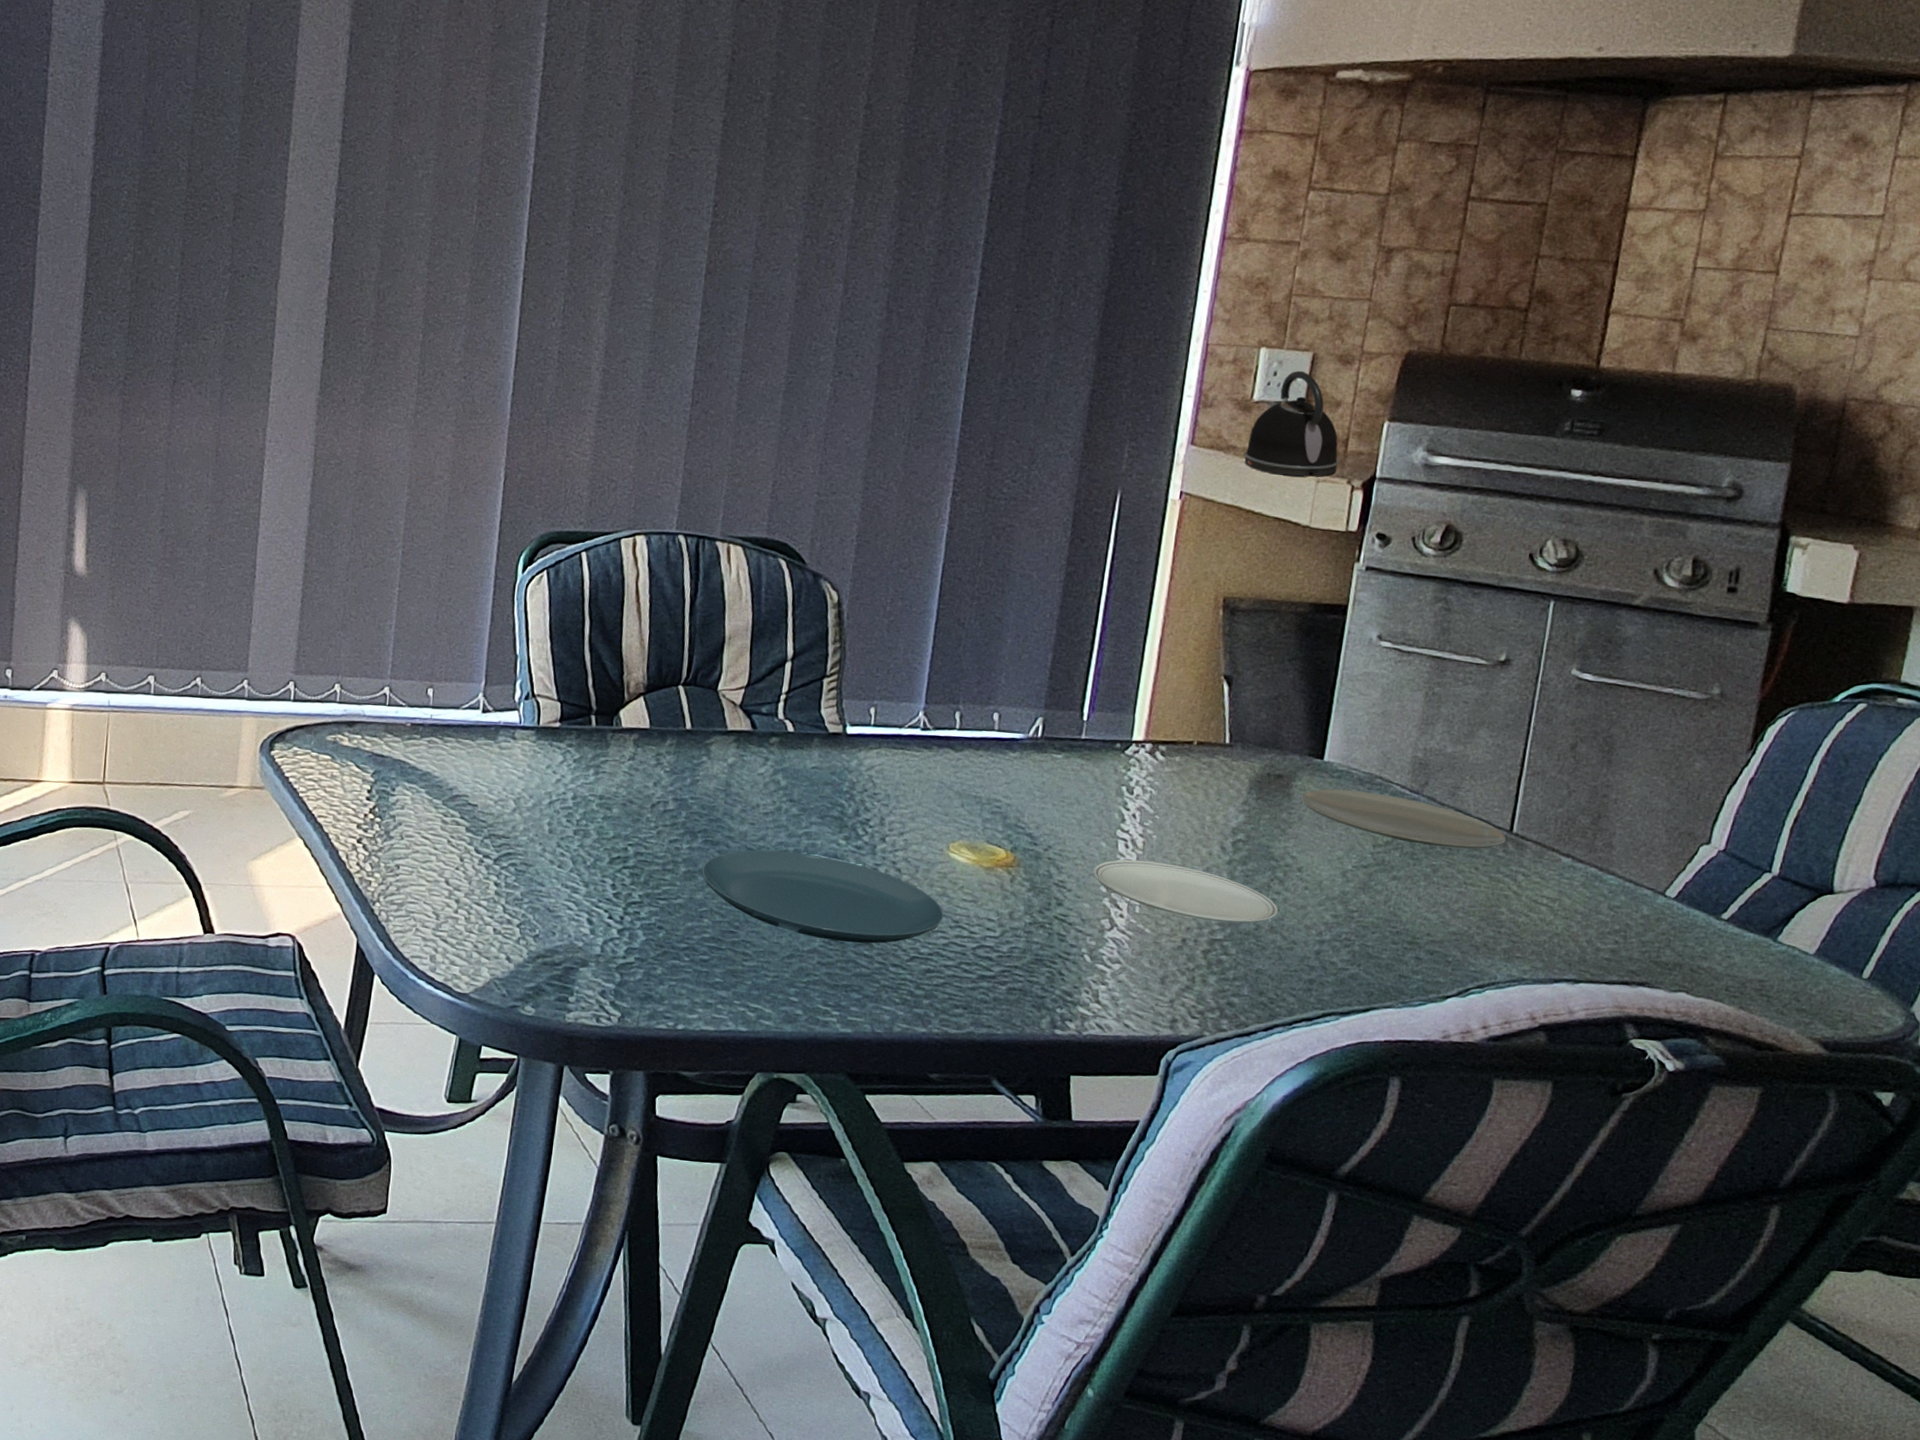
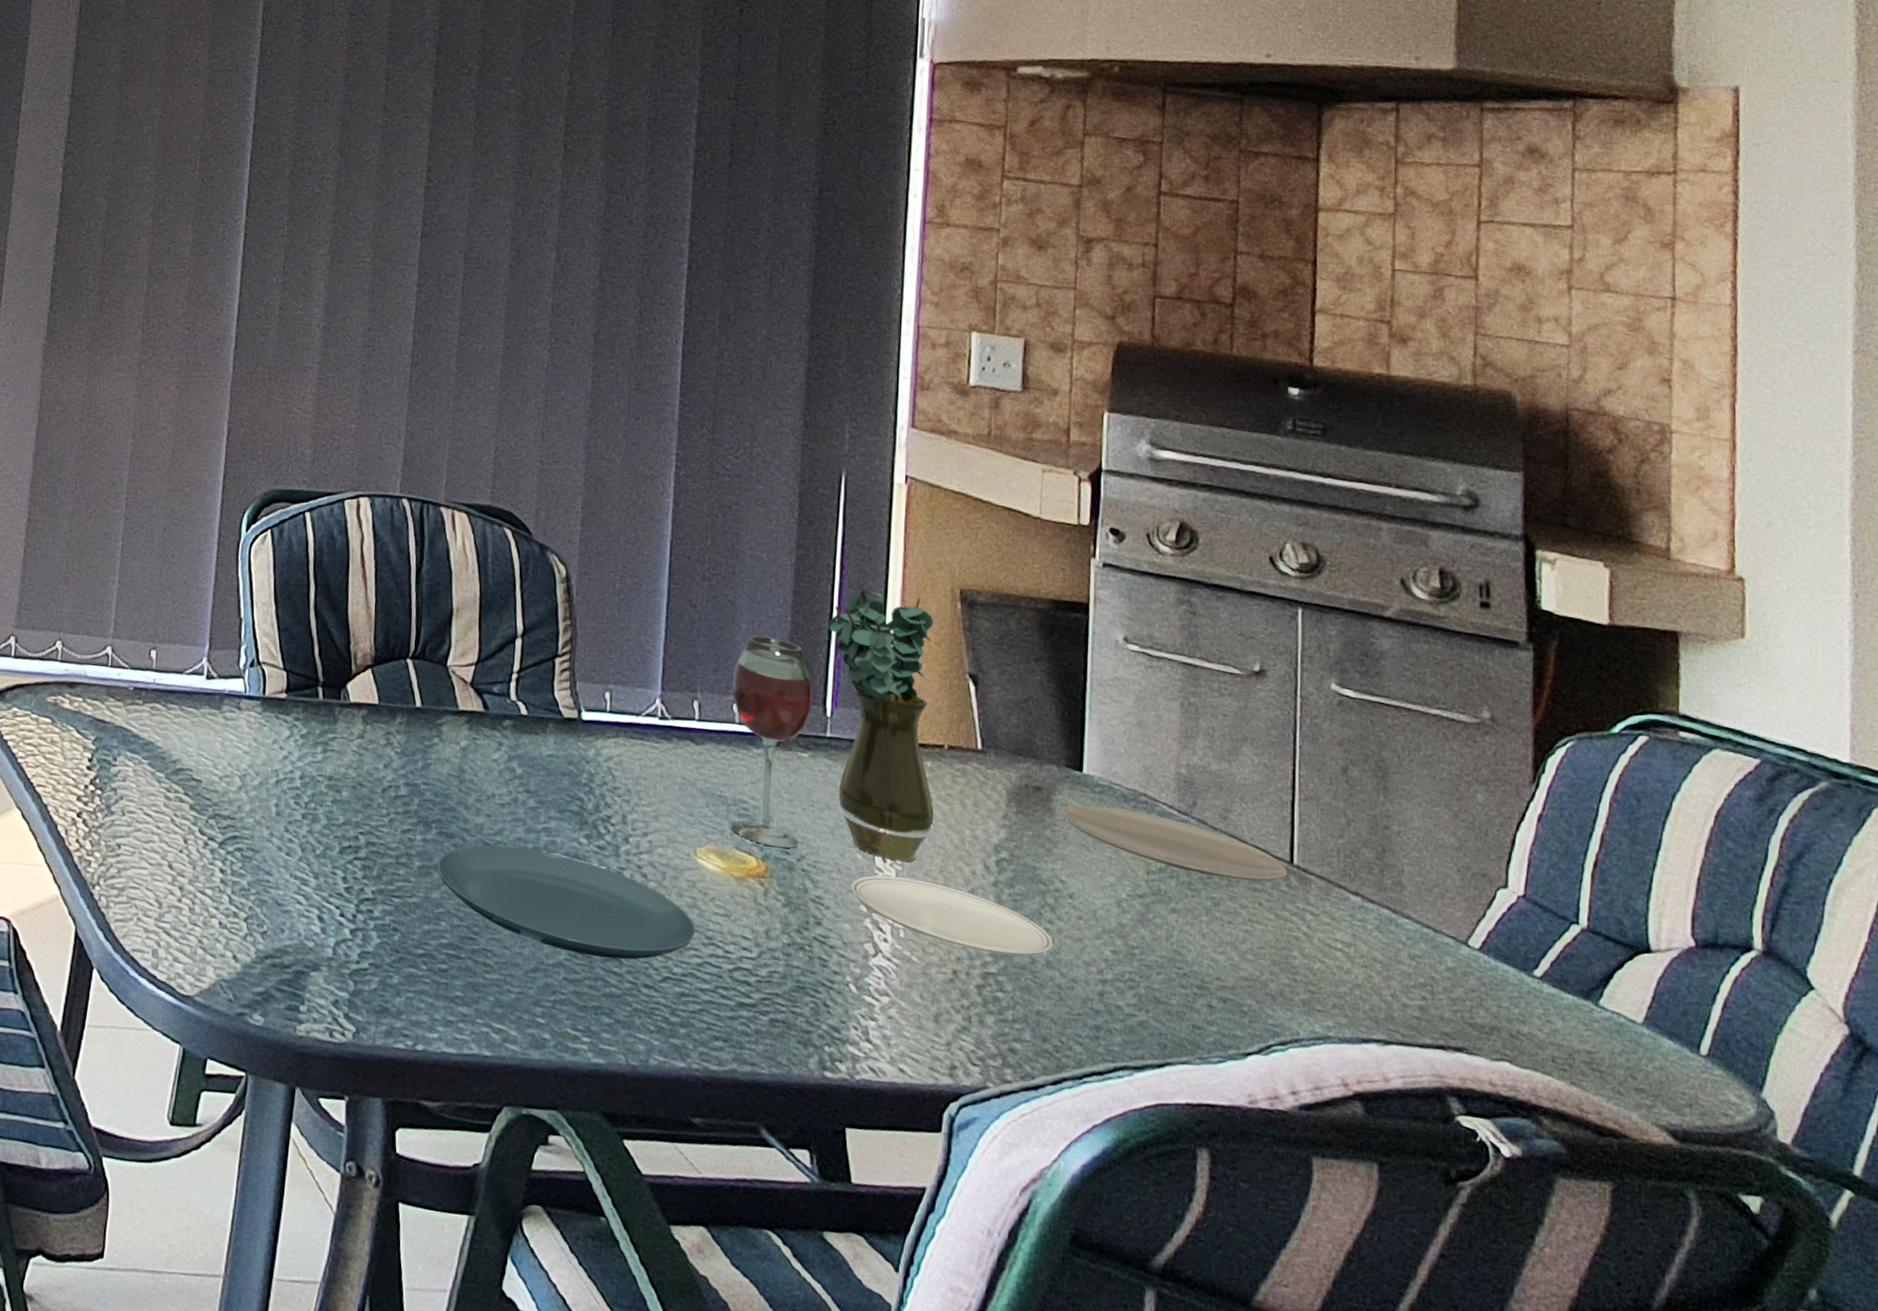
wineglass: none [984,649,1072,840] -> present [732,635,812,849]
vase: none [1087,592,1195,847] -> present [828,579,934,862]
kettle: present [1244,370,1339,478] -> none [966,356,1063,467]

